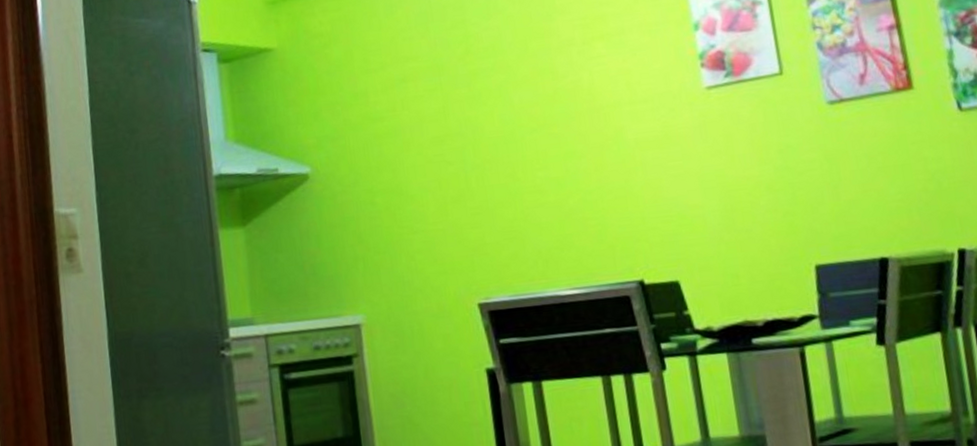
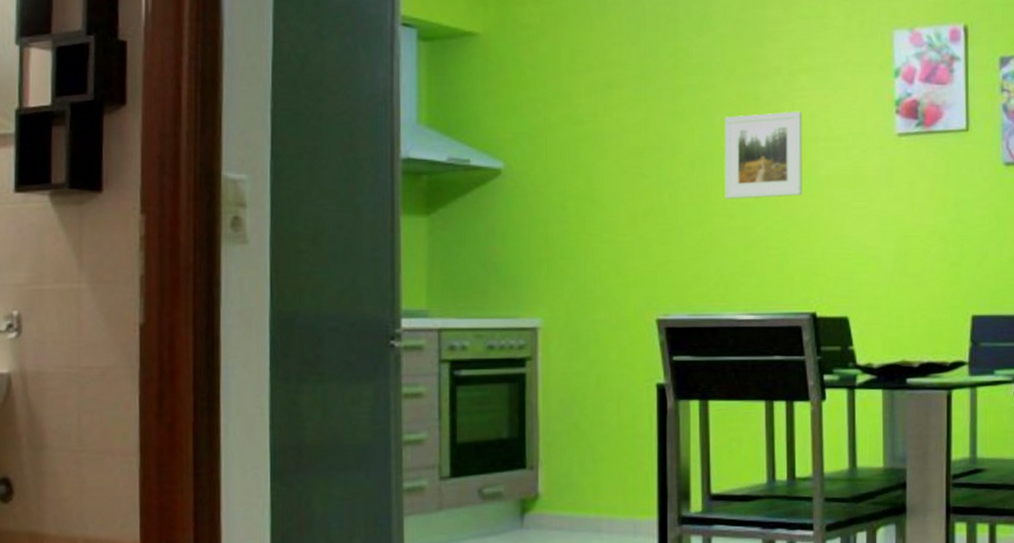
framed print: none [523,78,613,177] -> present [724,111,803,200]

